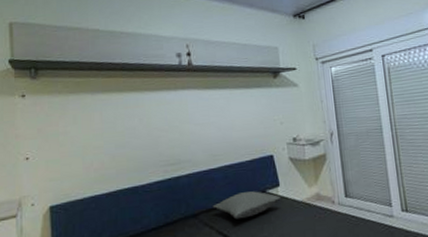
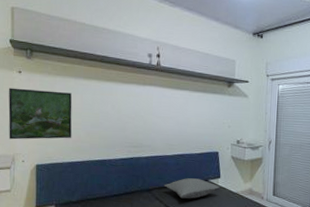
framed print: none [11,112,93,180] -> present [8,88,72,140]

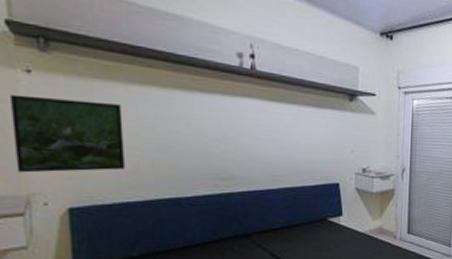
pillow: present [164,178,220,199] -> none [267,218,342,244]

